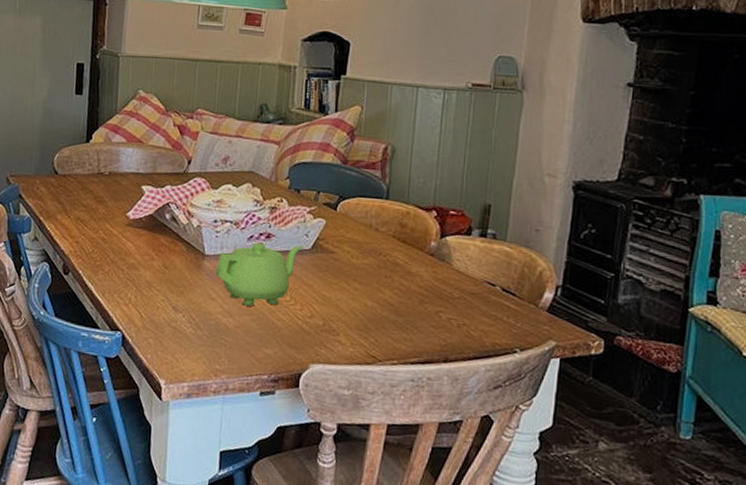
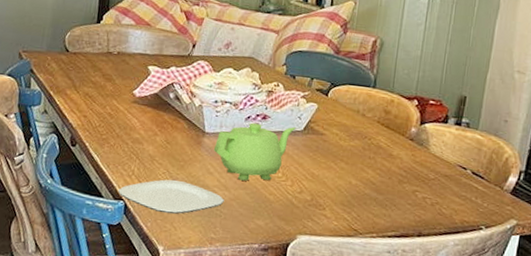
plate: none [114,307,229,345] -> present [117,179,224,214]

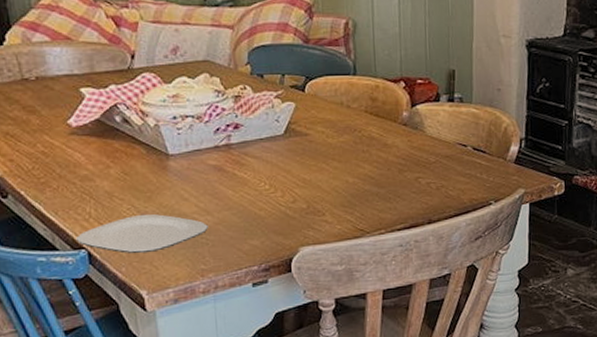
teapot: present [213,122,296,181] -> none [183,132,275,201]

